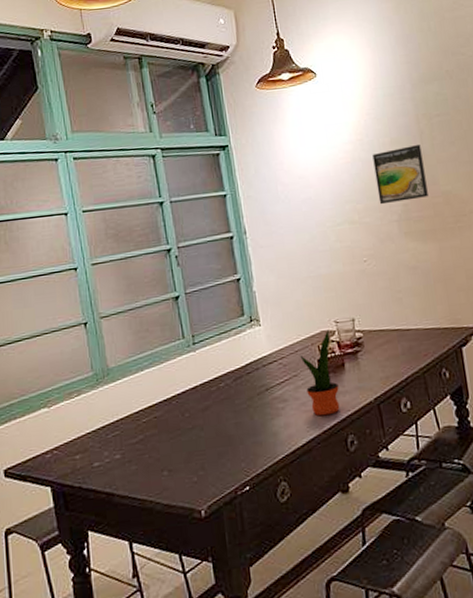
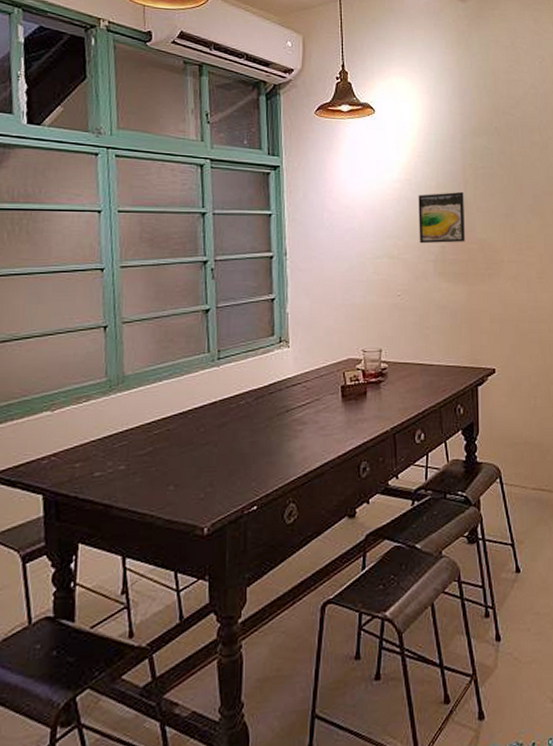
potted plant: present [300,330,340,416] -> none [324,358,358,441]

